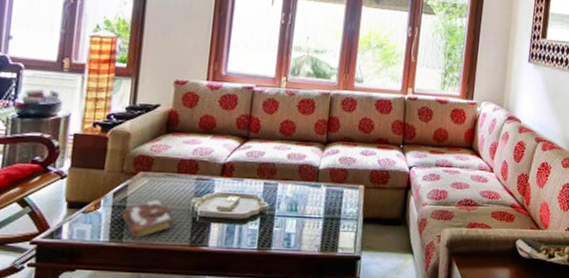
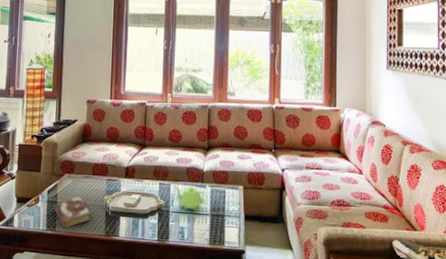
teapot: none [284,186,319,214] -> present [175,186,205,211]

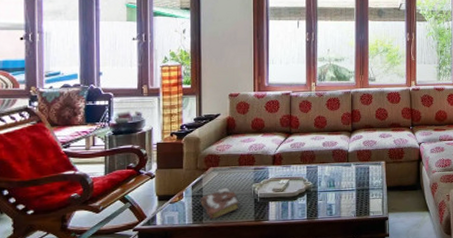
teapot: present [175,186,205,211] -> none [322,167,350,188]

